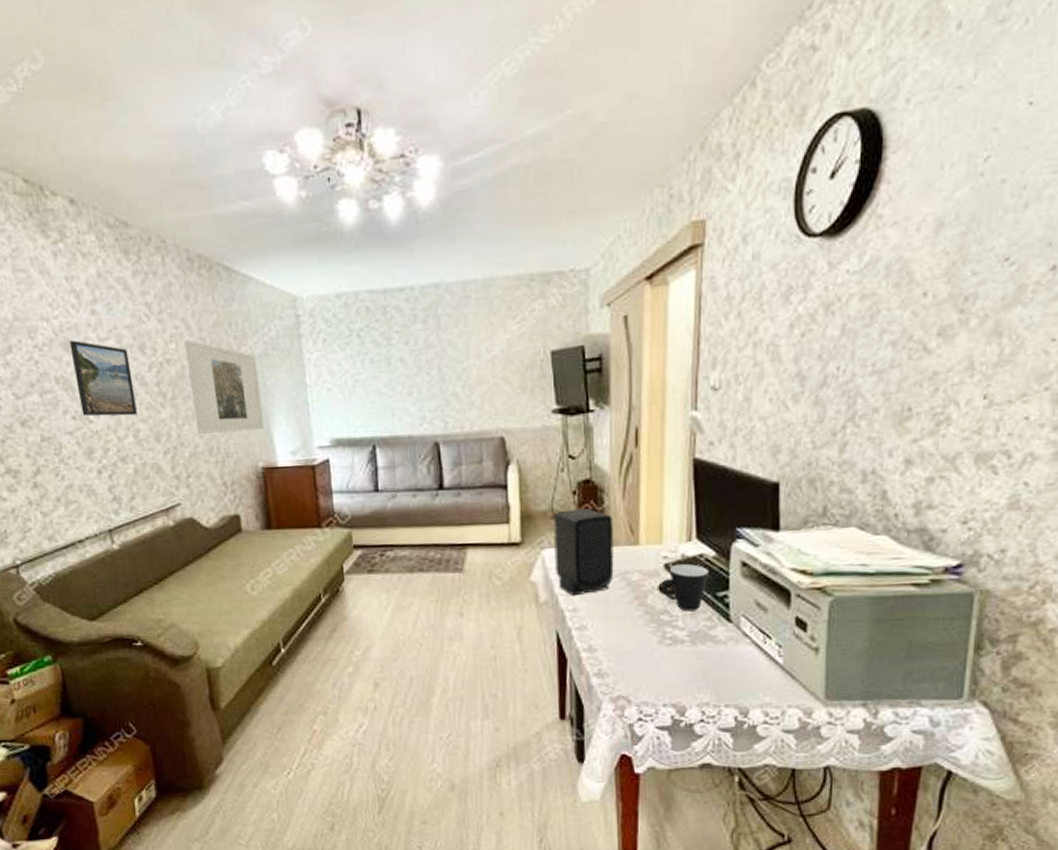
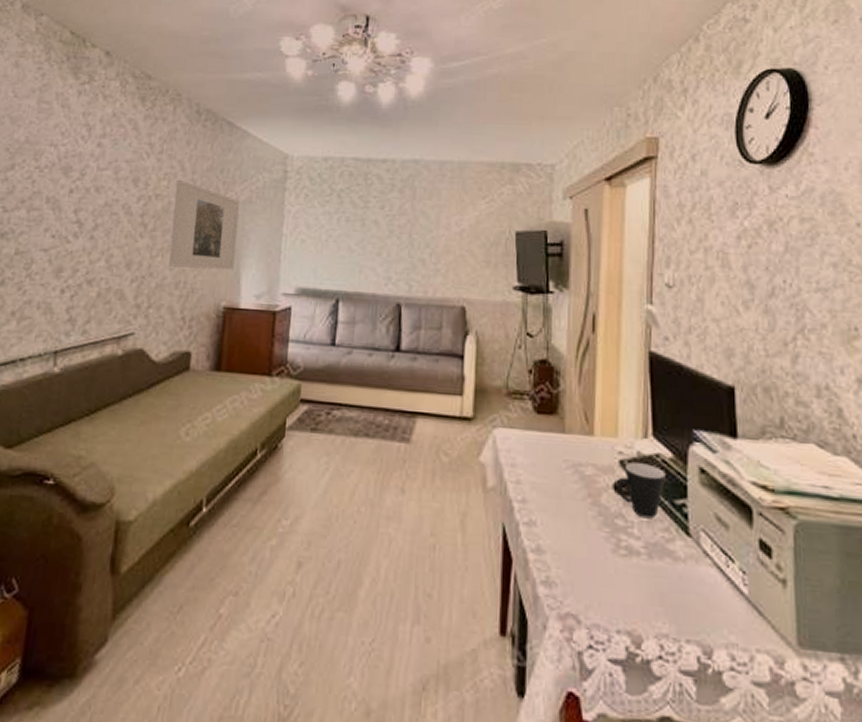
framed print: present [69,340,137,417] -> none [62,167,122,241]
speaker: present [553,508,614,596] -> none [506,389,568,485]

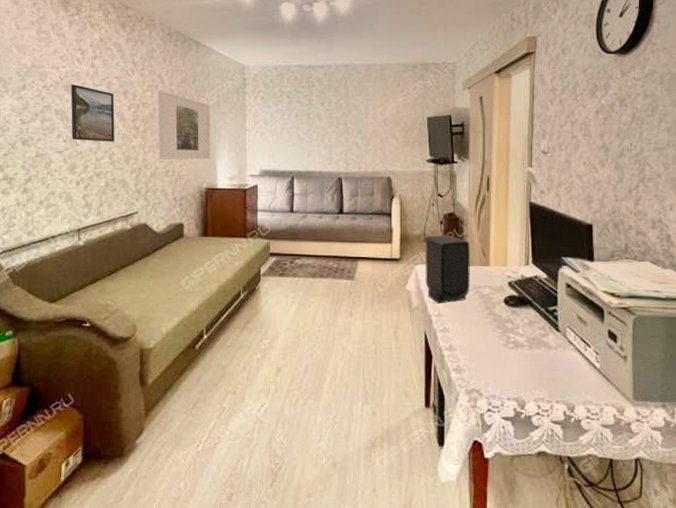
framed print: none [62,167,122,241] -> present [70,84,115,142]
speaker: none [506,389,568,485] -> present [425,235,470,304]
mug: present [616,462,666,519] -> none [506,283,542,322]

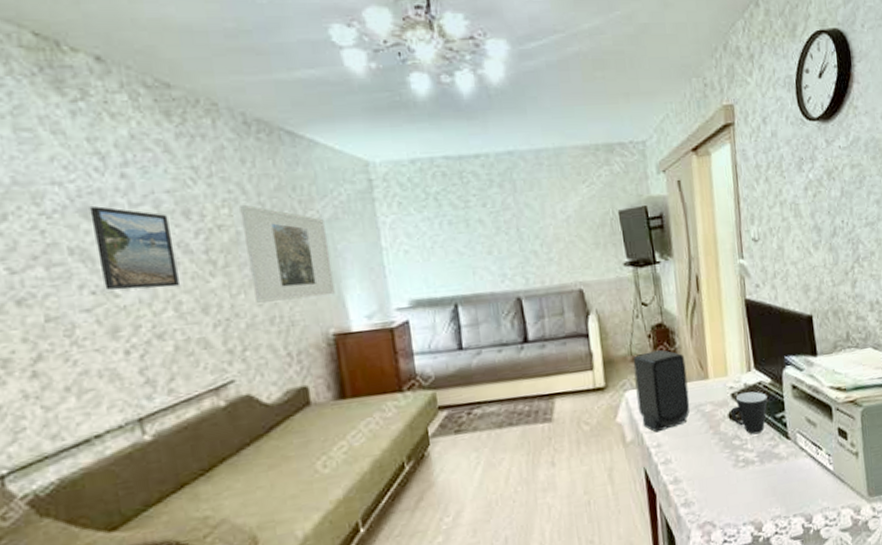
mug: none [506,283,542,322] -> present [730,391,768,435]

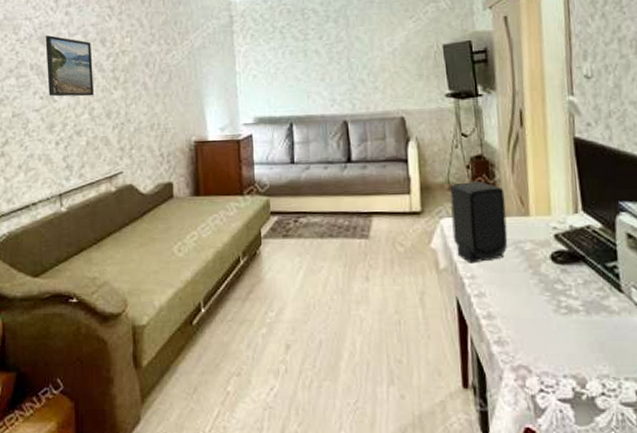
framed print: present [240,204,335,303] -> none [138,35,198,112]
mug: present [730,391,768,435] -> none [553,235,597,282]

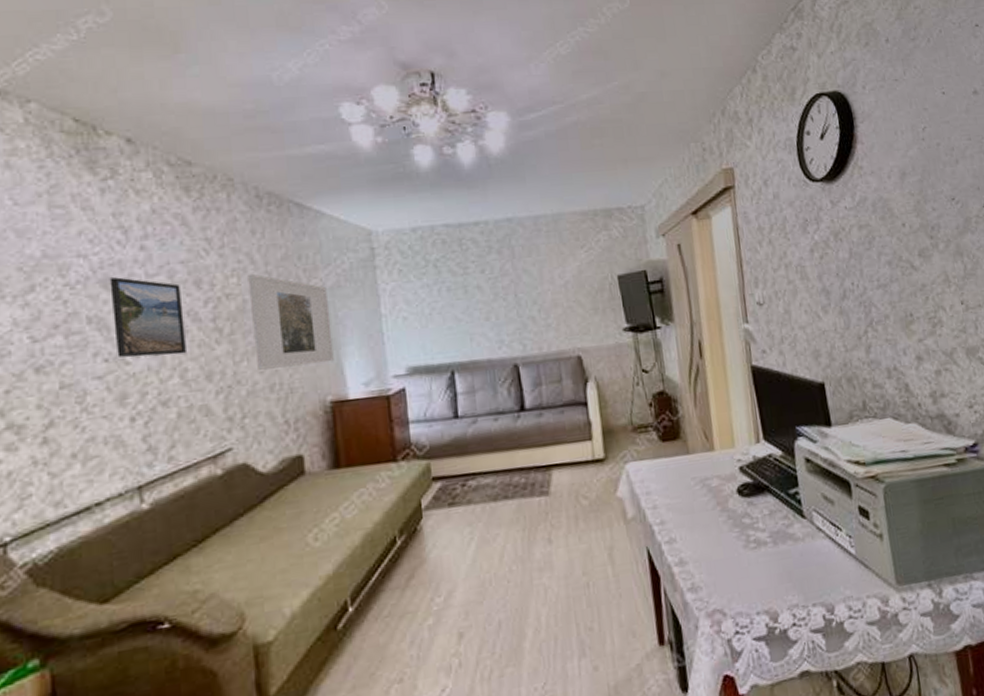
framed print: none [138,35,198,112] -> present [248,273,334,370]
speaker: present [450,181,508,264] -> none [633,419,695,509]

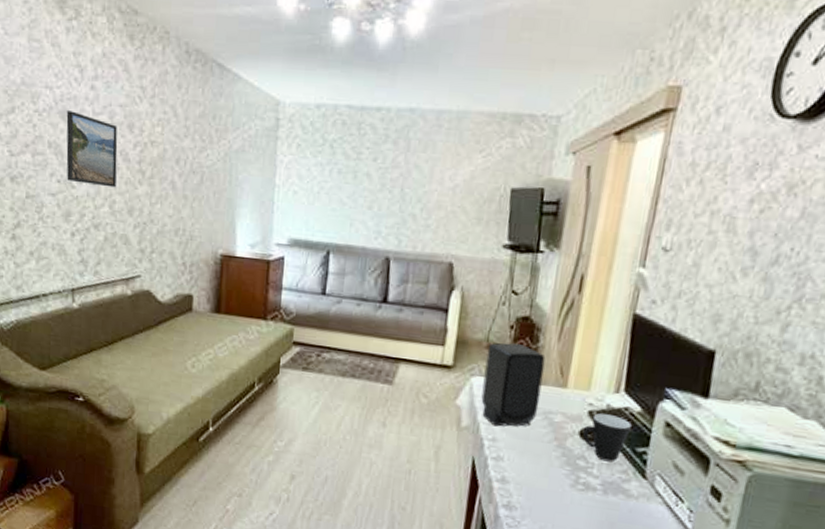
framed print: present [248,273,334,370] -> none [167,125,232,220]
speaker: none [633,419,695,509] -> present [481,342,546,427]
mug: none [739,464,779,513] -> present [582,413,632,462]

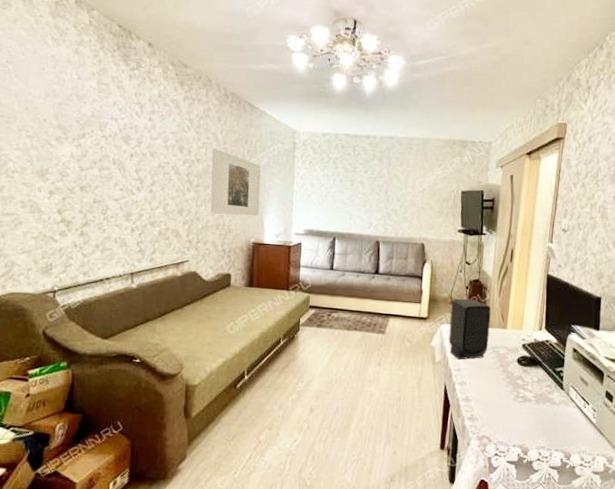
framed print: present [66,110,118,188] -> none [128,136,170,194]
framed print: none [167,125,232,220] -> present [210,148,261,216]
mug: present [582,413,632,462] -> none [519,345,551,380]

